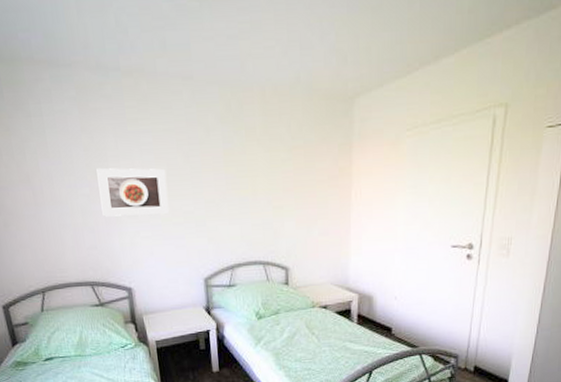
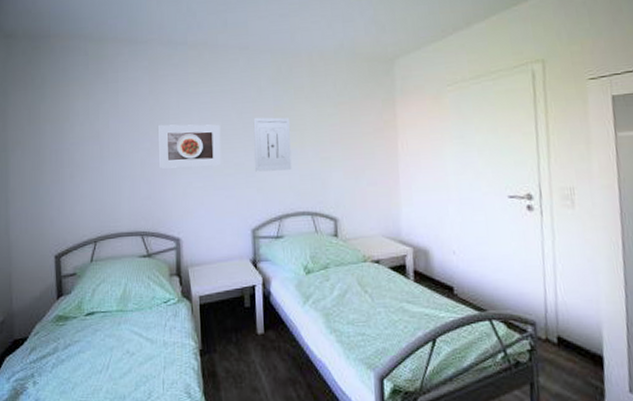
wall art: none [201,161,244,221] -> present [253,117,292,172]

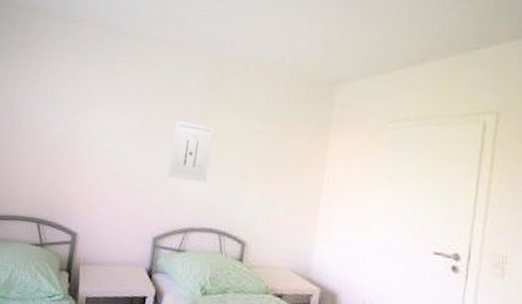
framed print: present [158,124,221,169] -> none [69,110,140,165]

